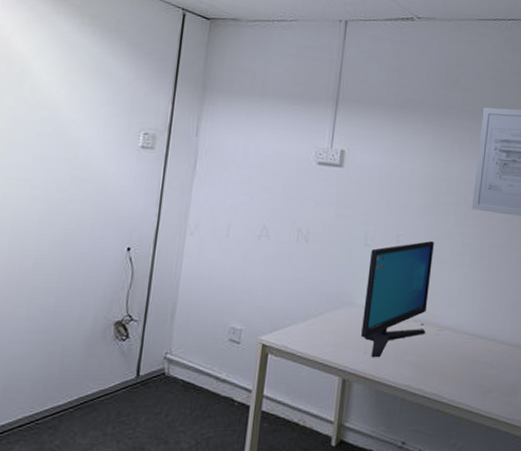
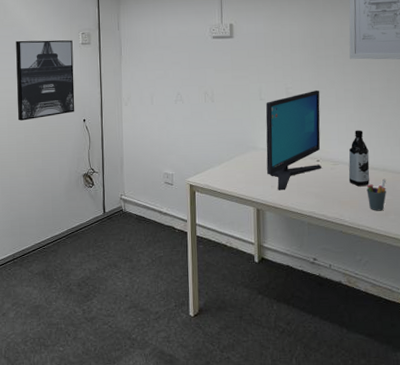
wall art: none [26,129,129,241] -> present [16,40,75,121]
water bottle: none [453,291,479,358] -> present [348,130,370,187]
pen holder: none [471,351,493,387] -> present [366,179,386,211]

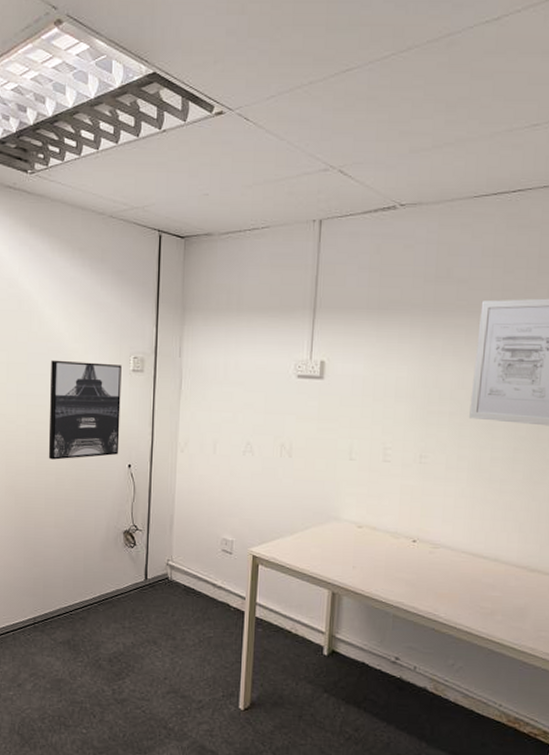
computer monitor: present [266,89,322,191] -> none [349,453,427,573]
water bottle: present [348,130,370,187] -> none [450,508,480,578]
pen holder: present [366,179,386,211] -> none [470,571,496,609]

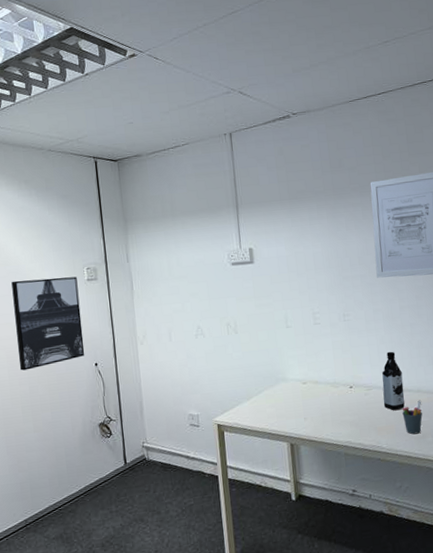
water bottle: none [450,508,480,578] -> present [382,351,405,411]
pen holder: none [470,571,496,609] -> present [402,401,423,435]

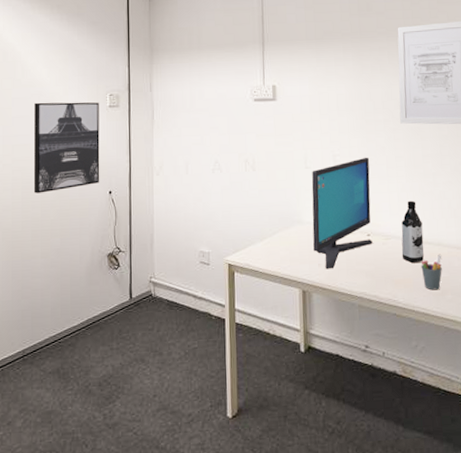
computer monitor: none [293,312,356,423] -> present [311,157,373,270]

